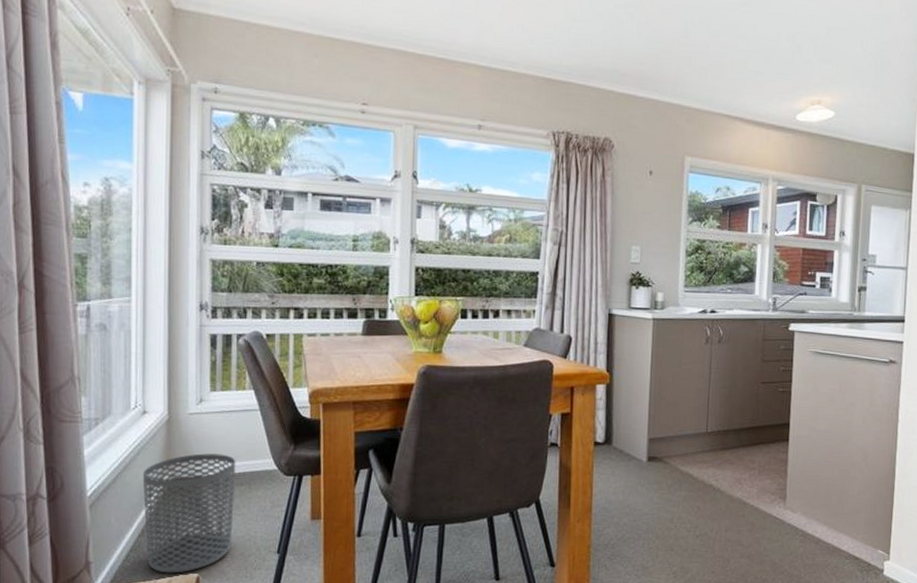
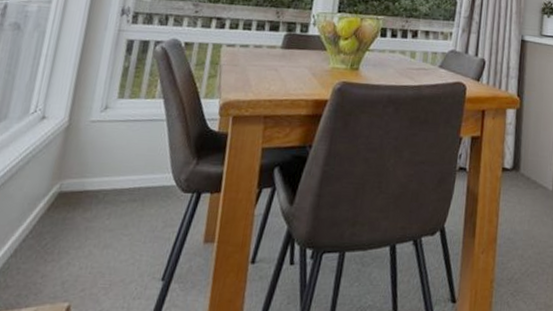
waste bin: present [142,453,236,574] -> none [14,165,133,302]

